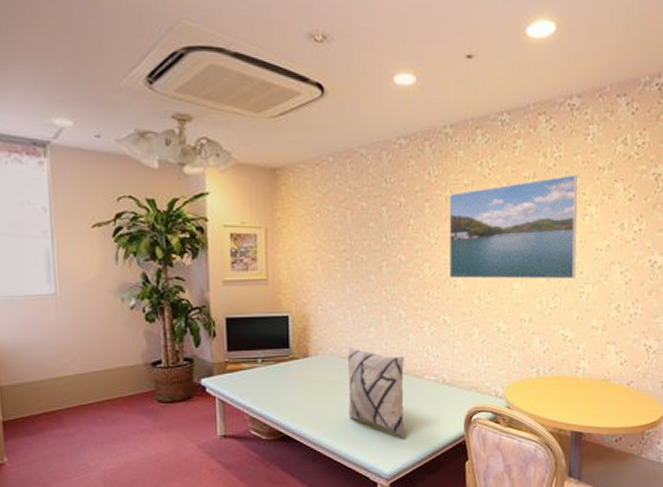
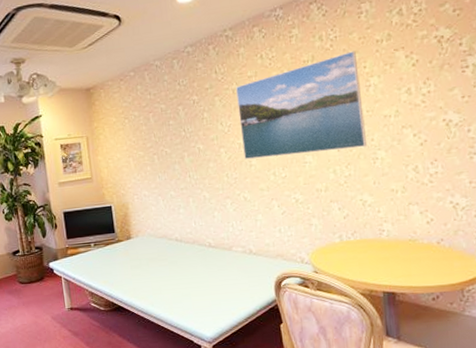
decorative pillow: present [347,346,405,439] -> none [163,227,221,305]

